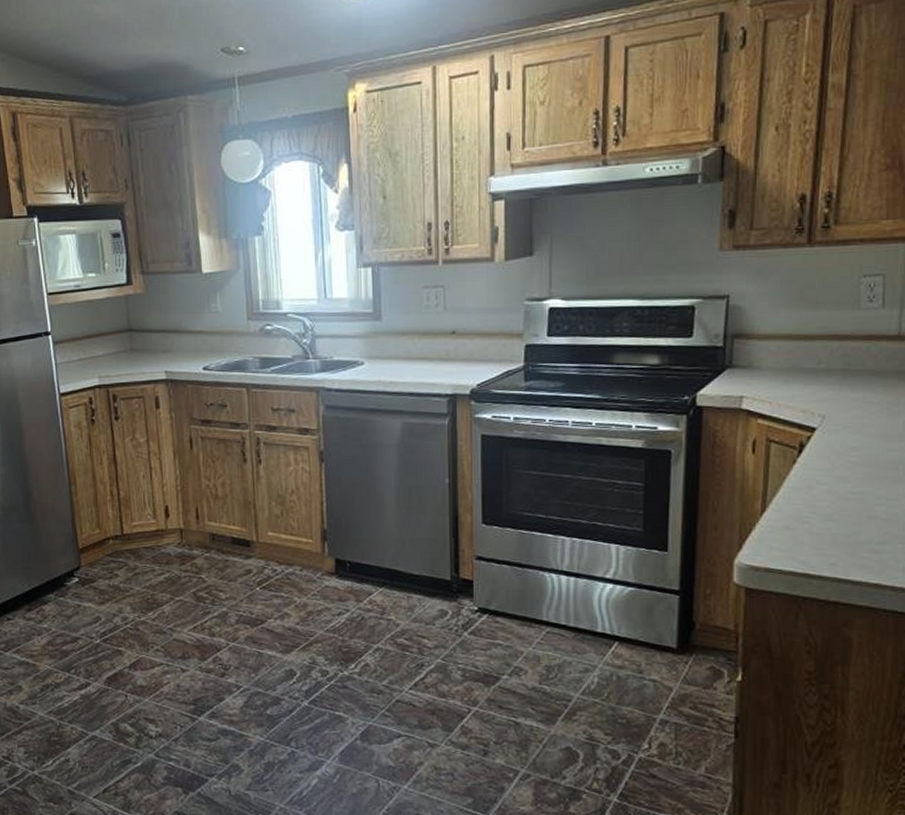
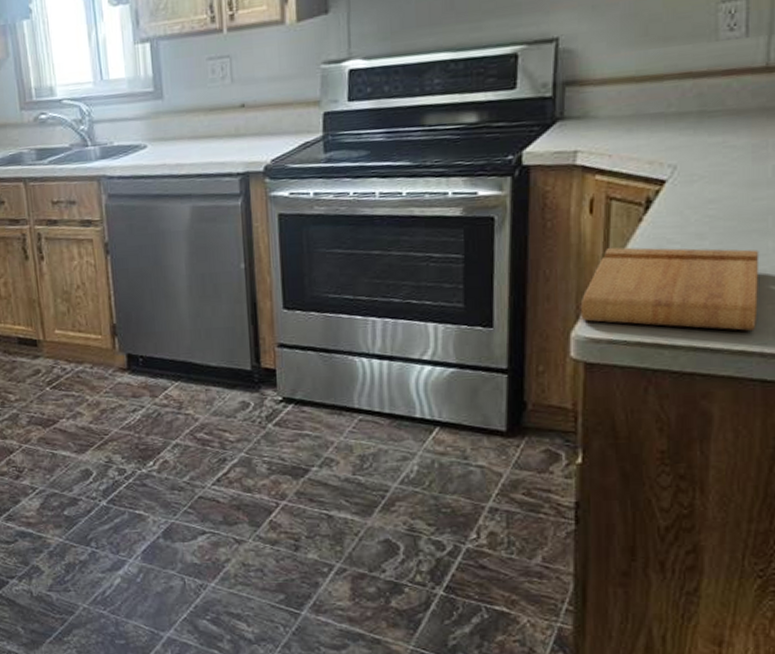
cutting board: none [743,485,892,566] -> present [580,247,760,331]

